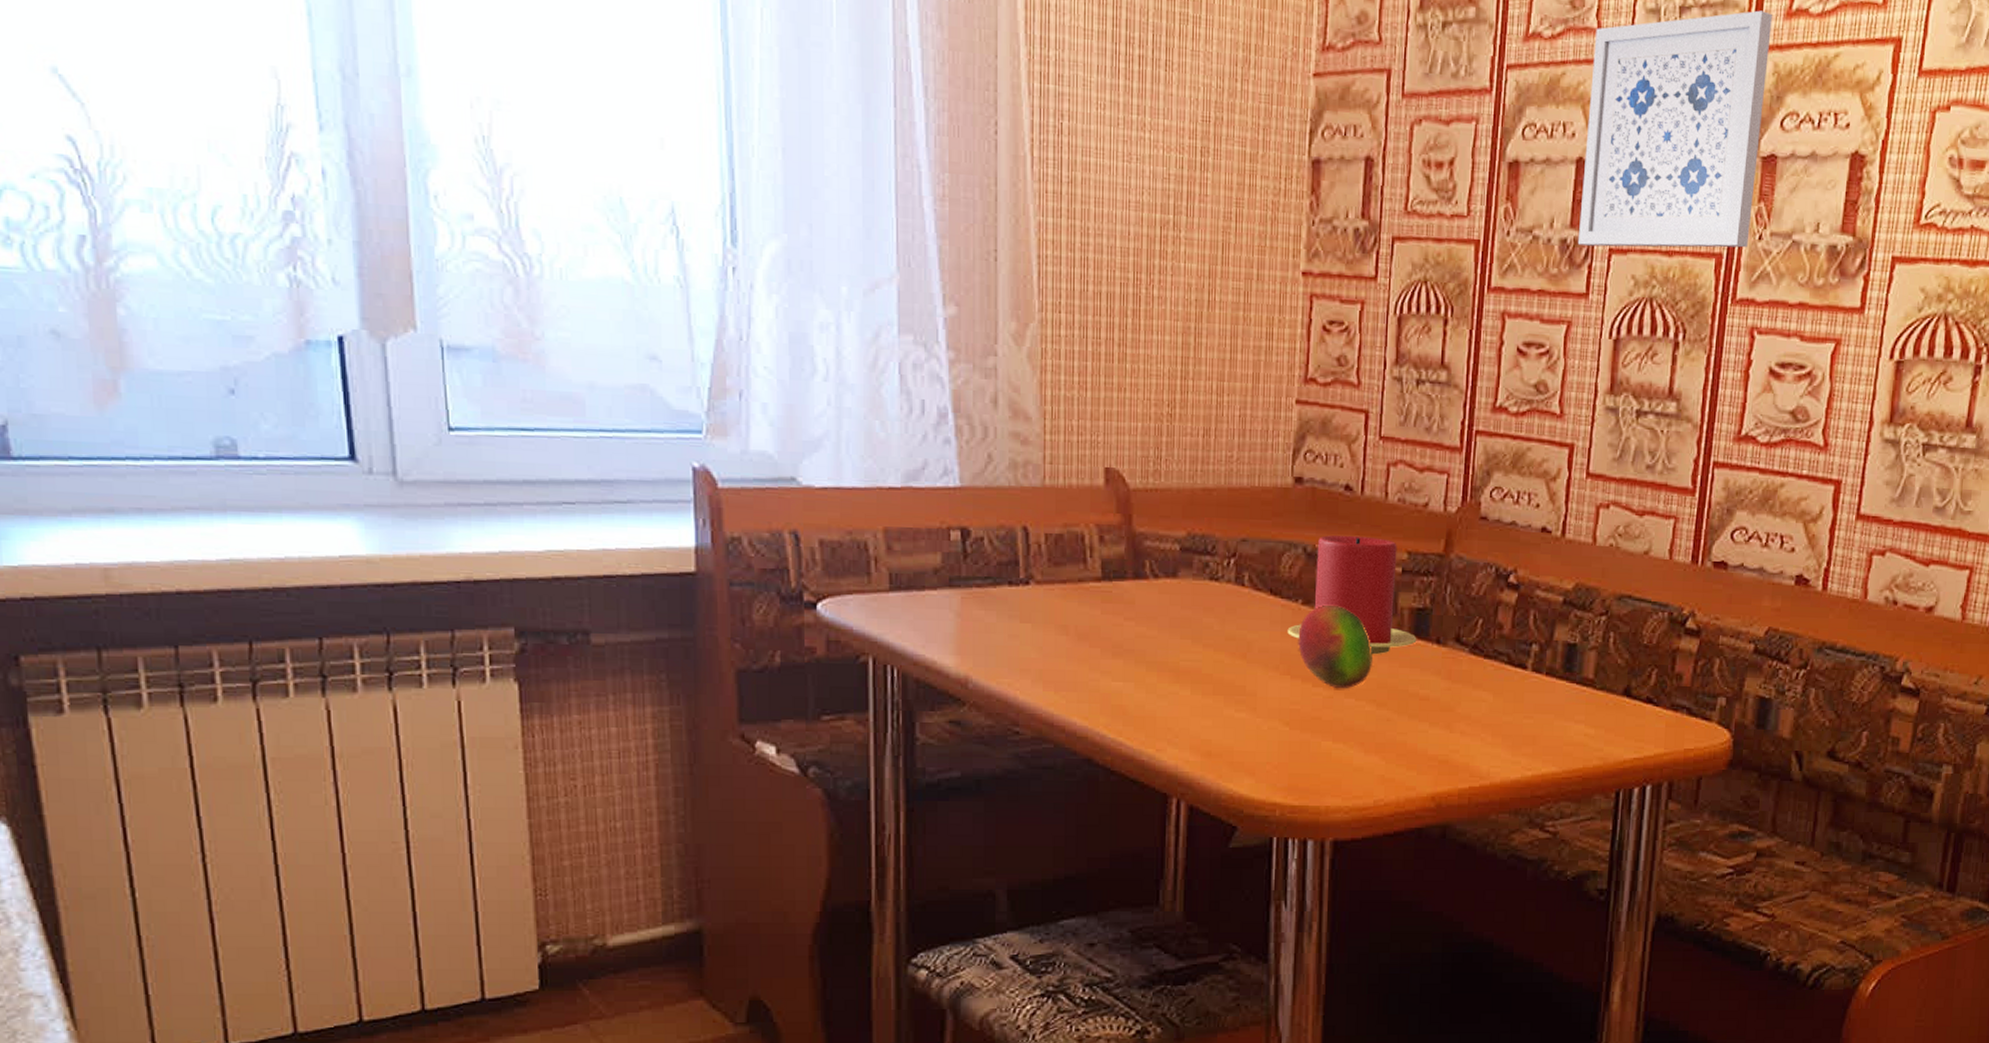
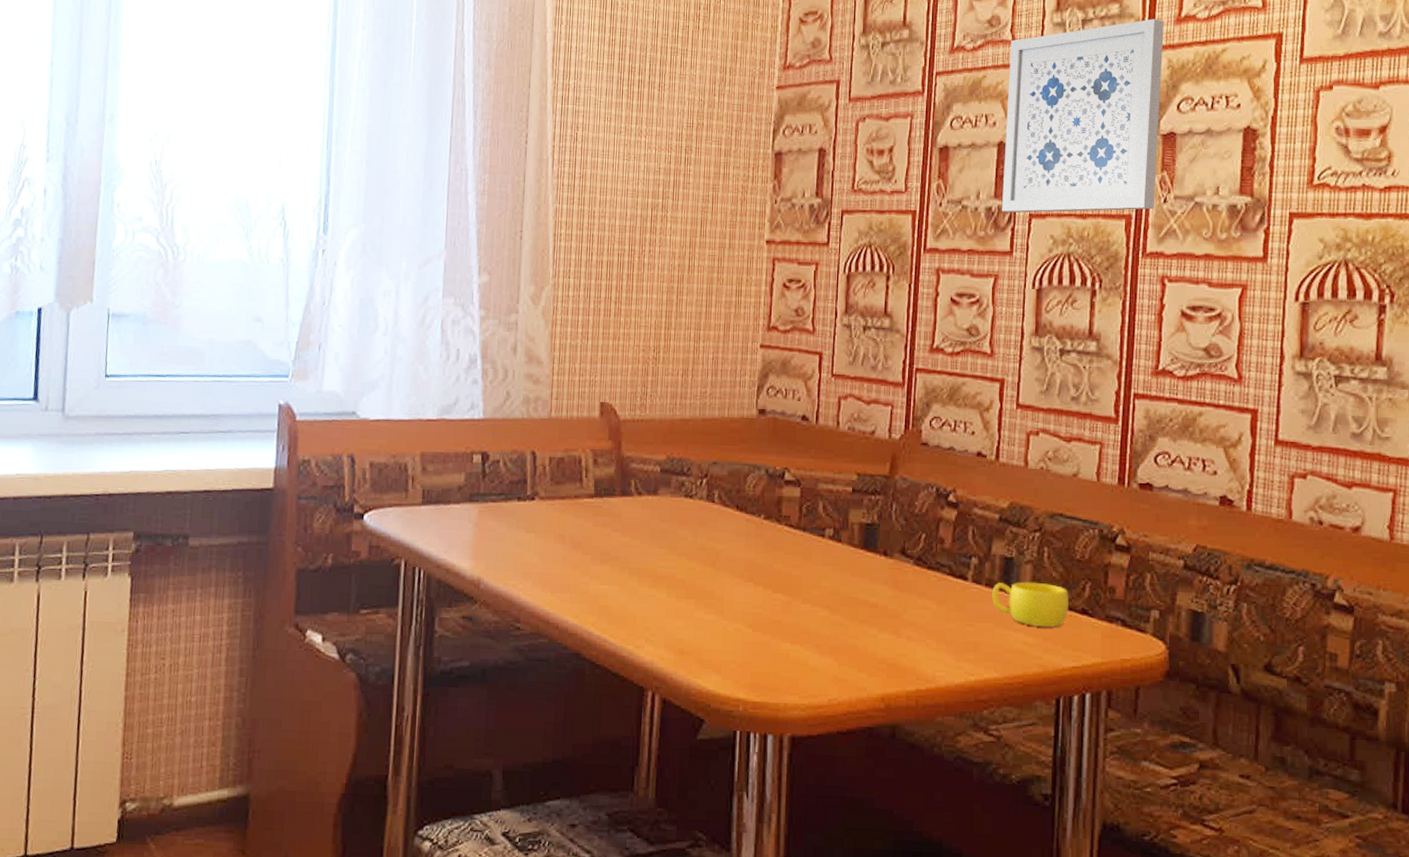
candle: present [1287,535,1417,655] -> none [751,458,866,565]
fruit: present [1298,604,1373,688] -> none [760,519,826,595]
cup: none [1553,669,1634,717] -> present [992,581,1068,627]

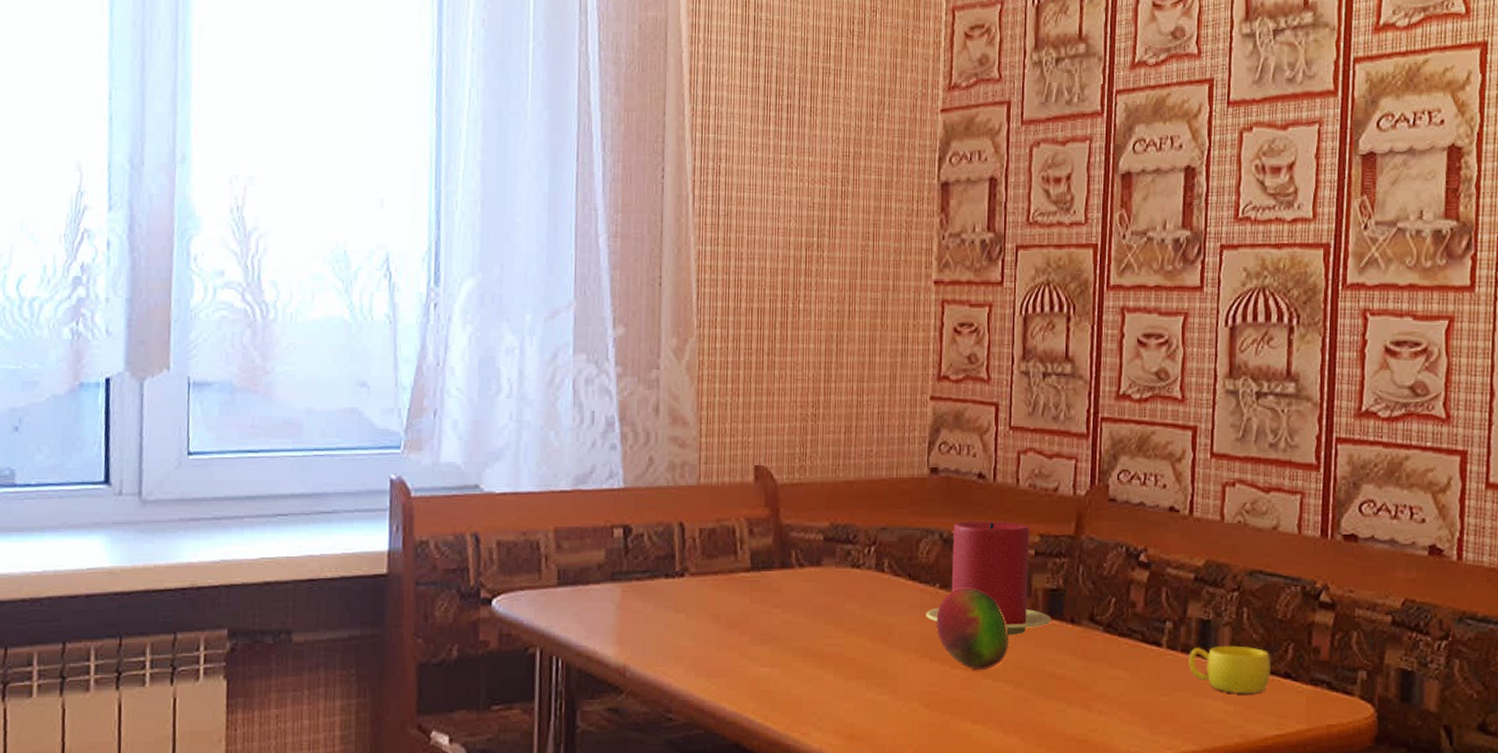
candle: none [751,458,866,565] -> present [926,520,1052,636]
fruit: none [760,519,826,595] -> present [936,588,1008,669]
wall art: present [1001,19,1164,213] -> none [1190,28,1361,245]

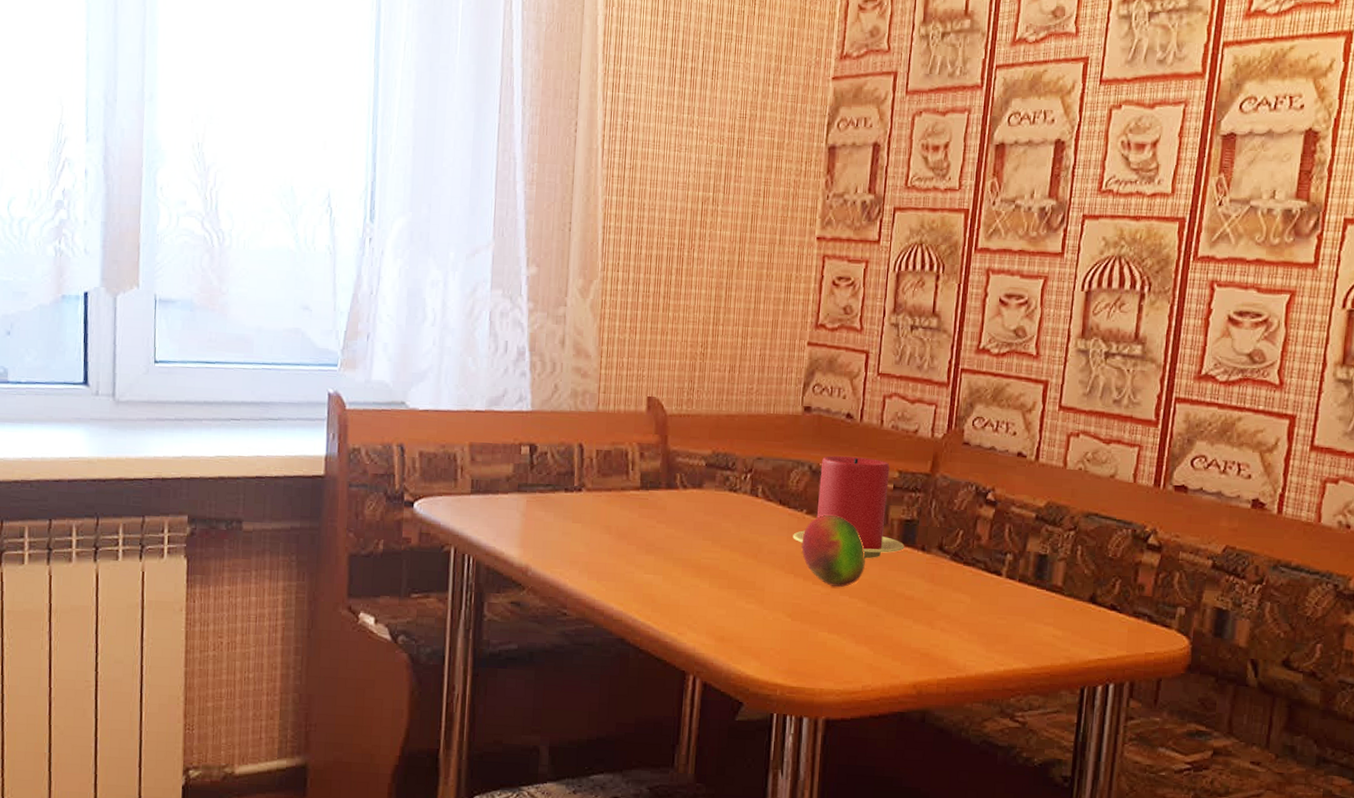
cup: present [1189,645,1270,693] -> none [1024,578,1099,622]

